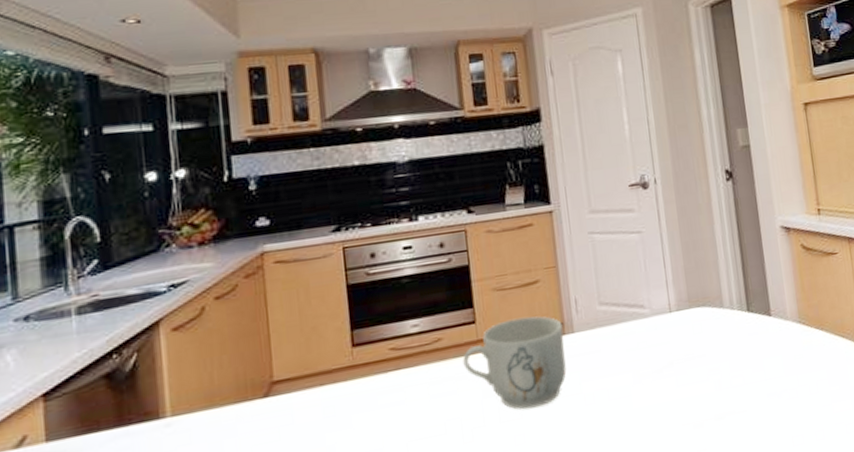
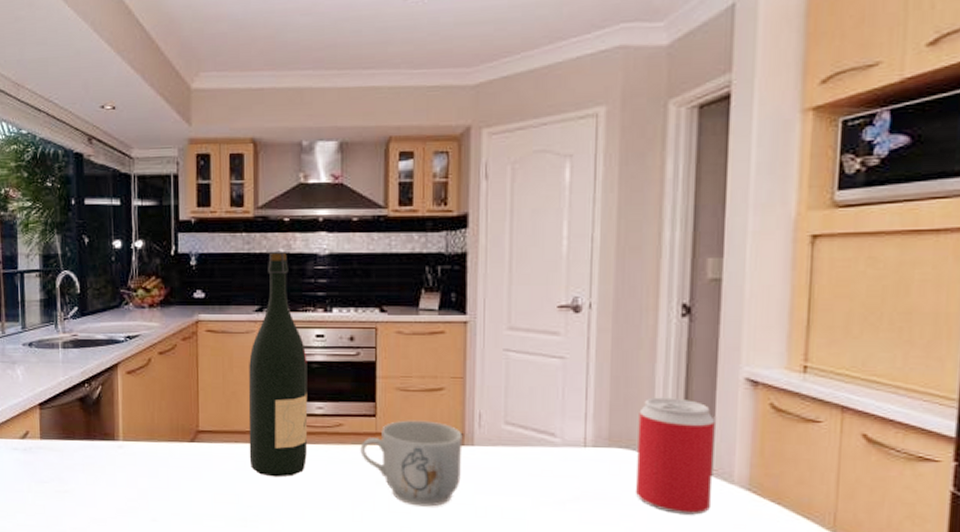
wine bottle: none [329,162,406,417] -> present [248,251,308,477]
beverage can: none [708,252,775,358] -> present [635,397,715,515]

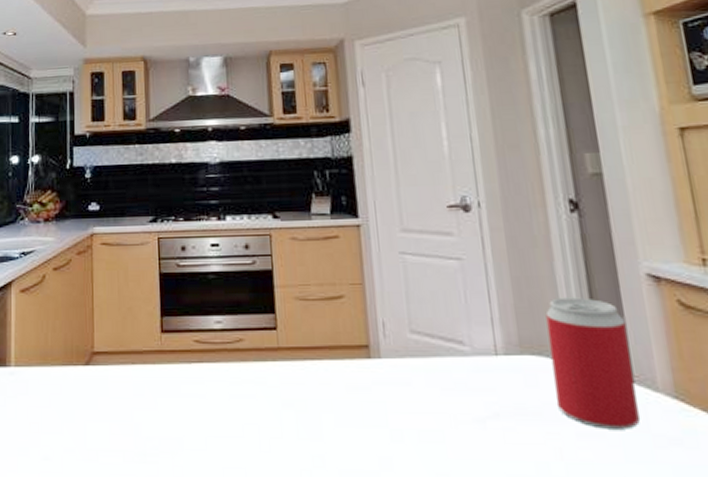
wine bottle: present [248,251,308,477] -> none [144,160,208,402]
mug: present [360,420,463,507] -> none [263,332,372,431]

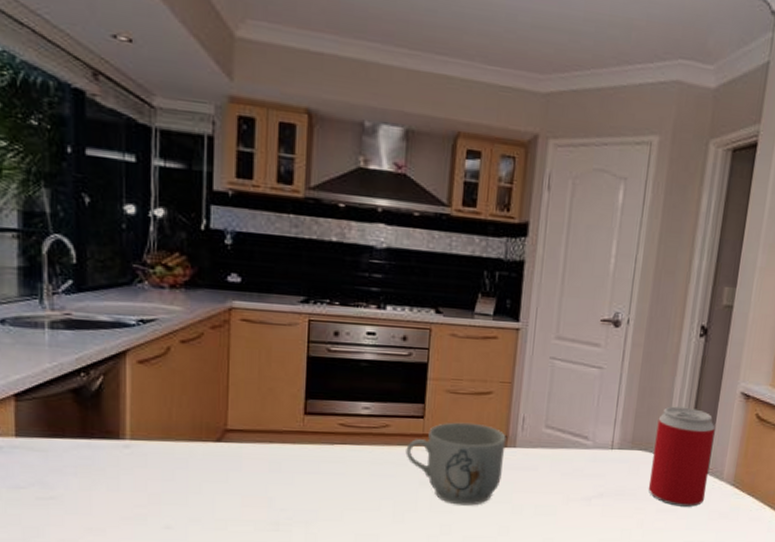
mug: none [263,332,372,431] -> present [406,422,506,506]

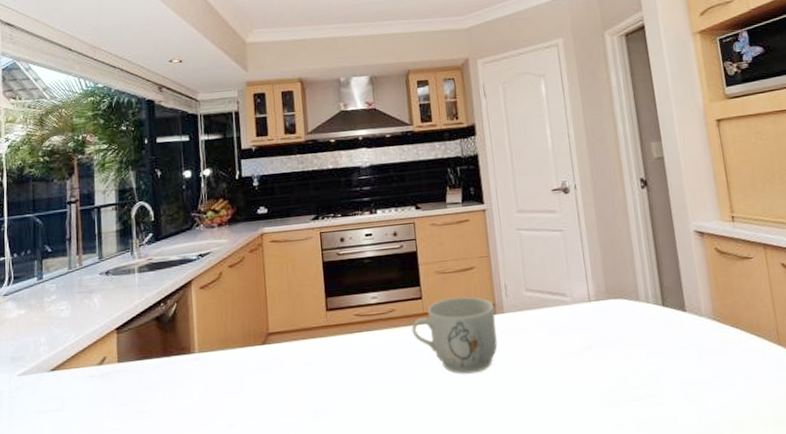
beverage can: present [648,406,715,507] -> none [624,252,690,348]

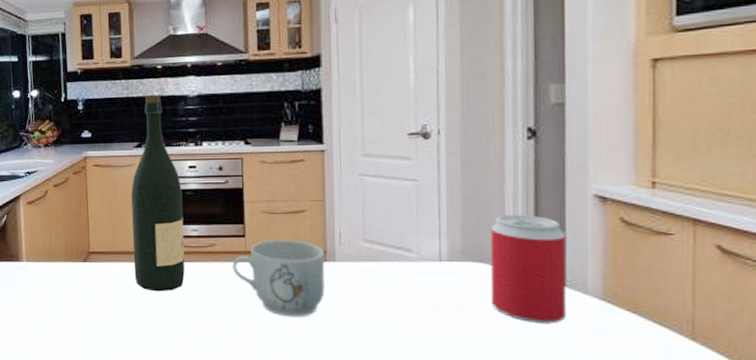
wine bottle: none [310,166,367,367] -> present [131,94,185,292]
beverage can: none [624,252,690,348] -> present [490,214,567,324]

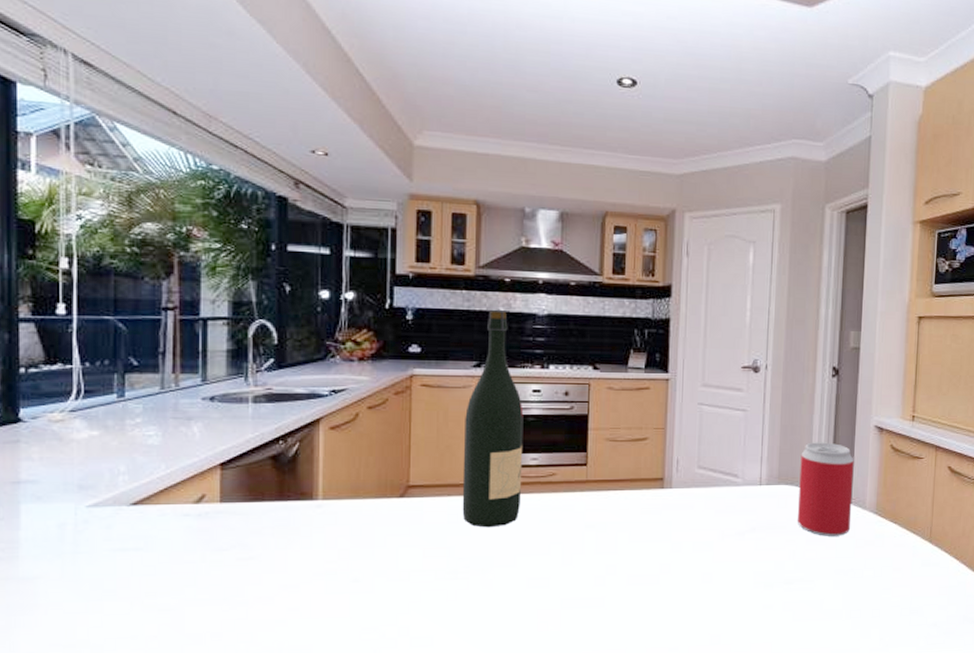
mug: present [232,239,325,317] -> none [571,467,663,546]

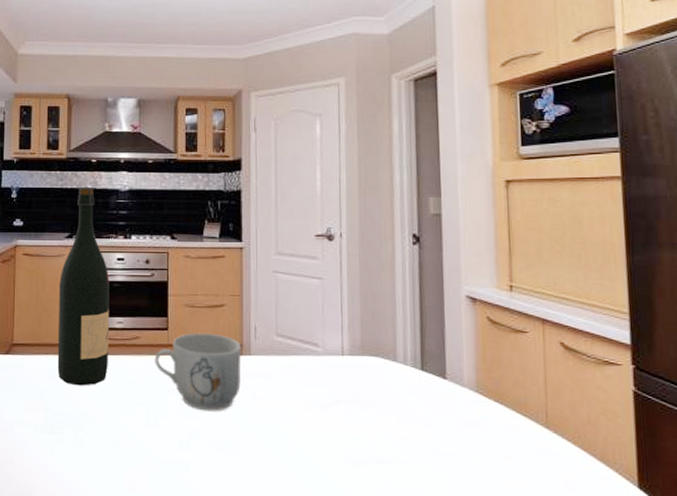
mug: none [571,467,663,546] -> present [154,333,242,411]
beverage can: present [797,442,854,536] -> none [384,312,448,415]

